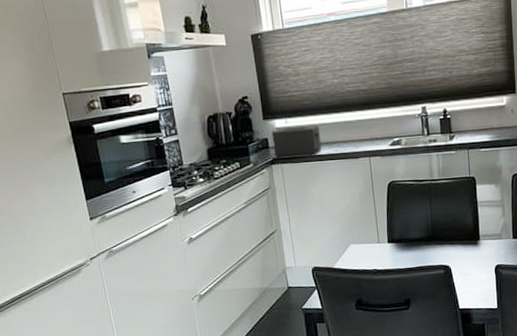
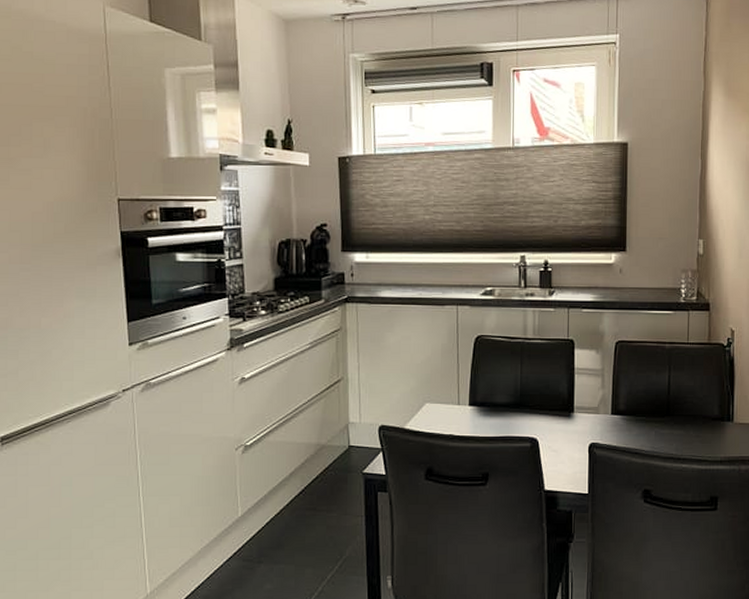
toaster: present [272,125,322,159] -> none [349,263,405,298]

